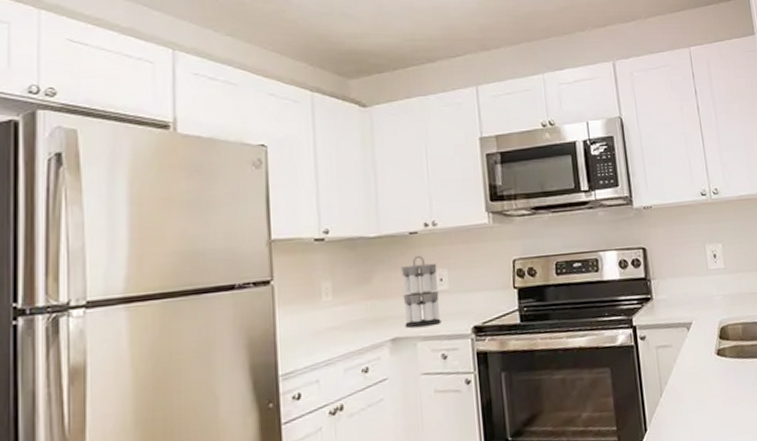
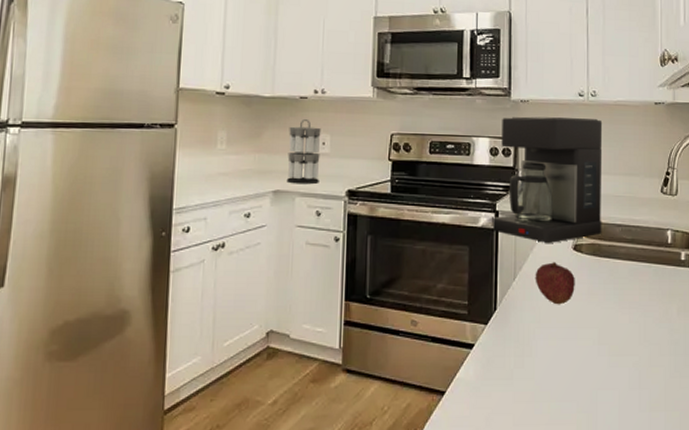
coffee maker: none [627,217,743,353] -> present [492,116,603,243]
fruit: none [681,371,724,416] -> present [535,262,575,305]

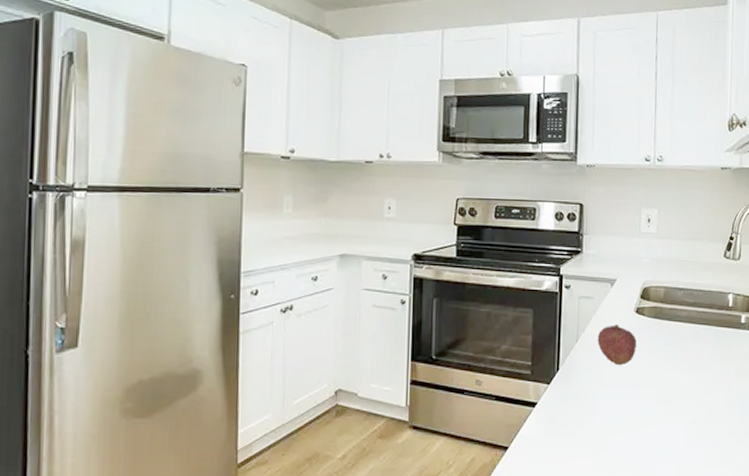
spice rack: present [286,118,321,185] -> none [353,183,387,249]
coffee maker: present [492,116,603,243] -> none [556,181,668,306]

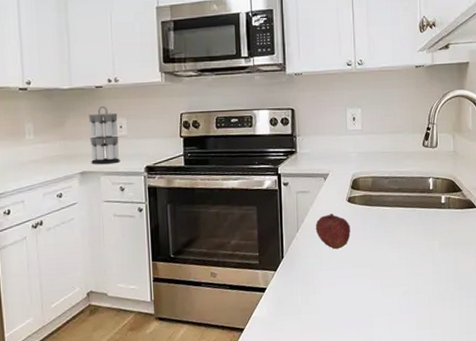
spice rack: none [353,183,387,249] -> present [88,105,120,165]

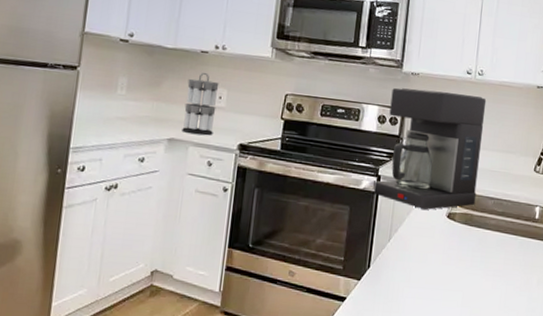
coffee maker: none [275,85,372,198] -> present [373,87,487,210]
fruit: present [315,214,350,250] -> none [408,227,446,268]

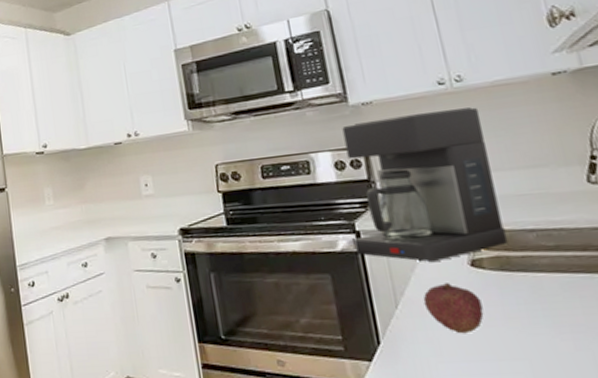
spice rack: present [181,72,219,136] -> none [109,163,149,230]
fruit: none [408,227,446,268] -> present [423,283,484,334]

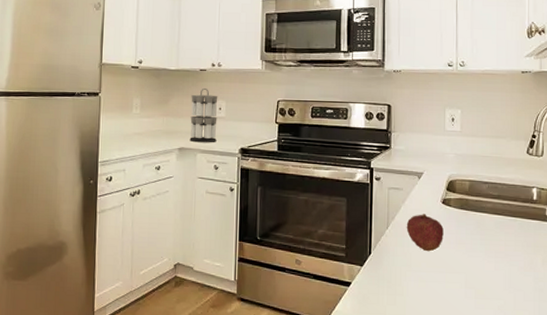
spice rack: none [109,163,149,230] -> present [189,87,218,143]
coffee maker: present [342,107,509,262] -> none [367,85,471,197]

